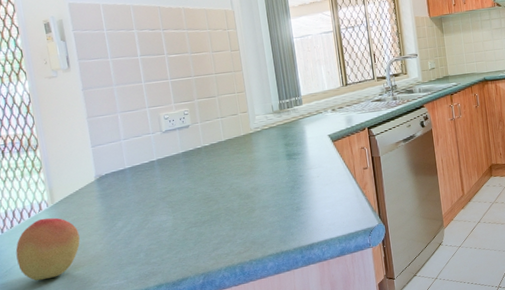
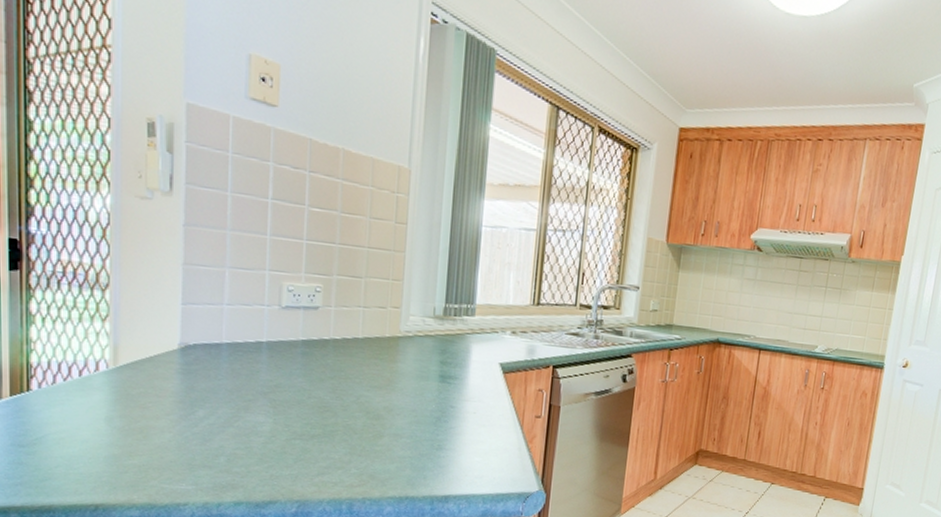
fruit: present [15,217,80,281] -> none [53,381,143,462]

